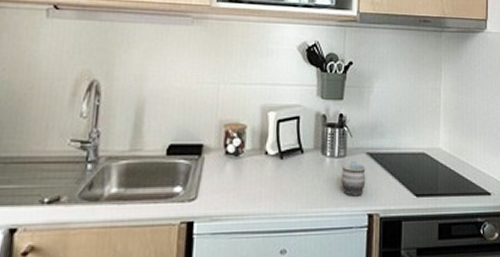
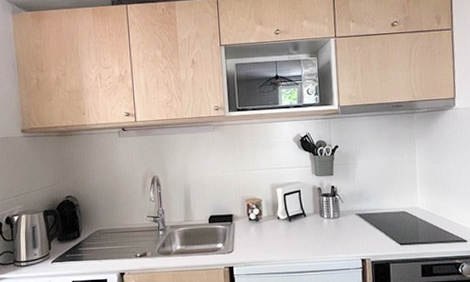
mug: present [341,160,366,196] -> none [337,220,358,246]

